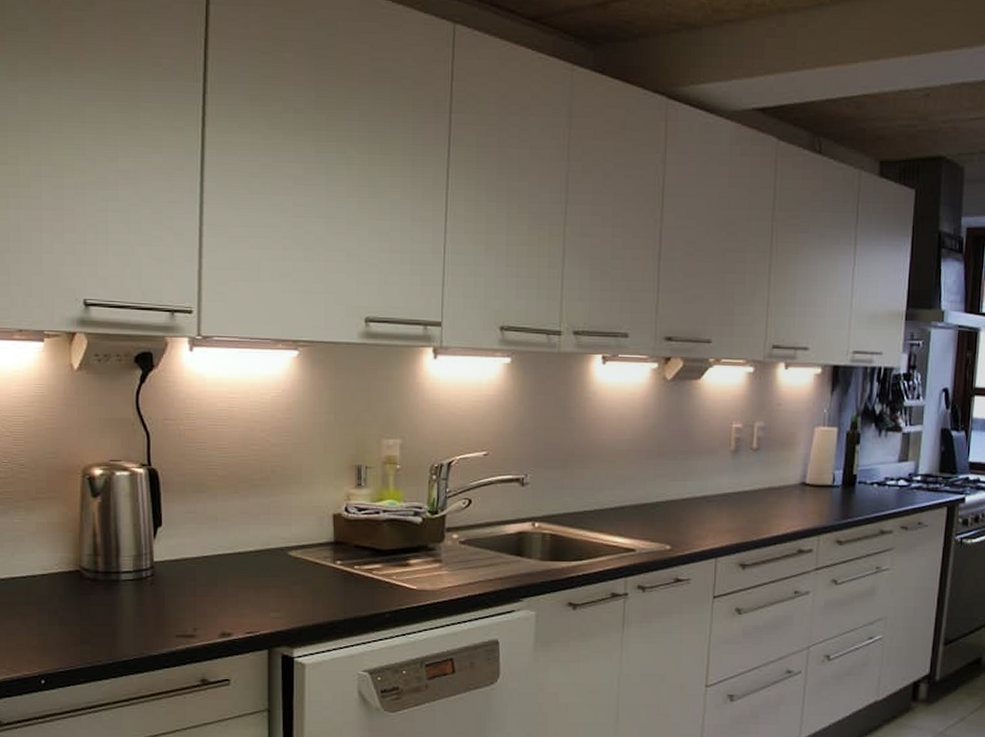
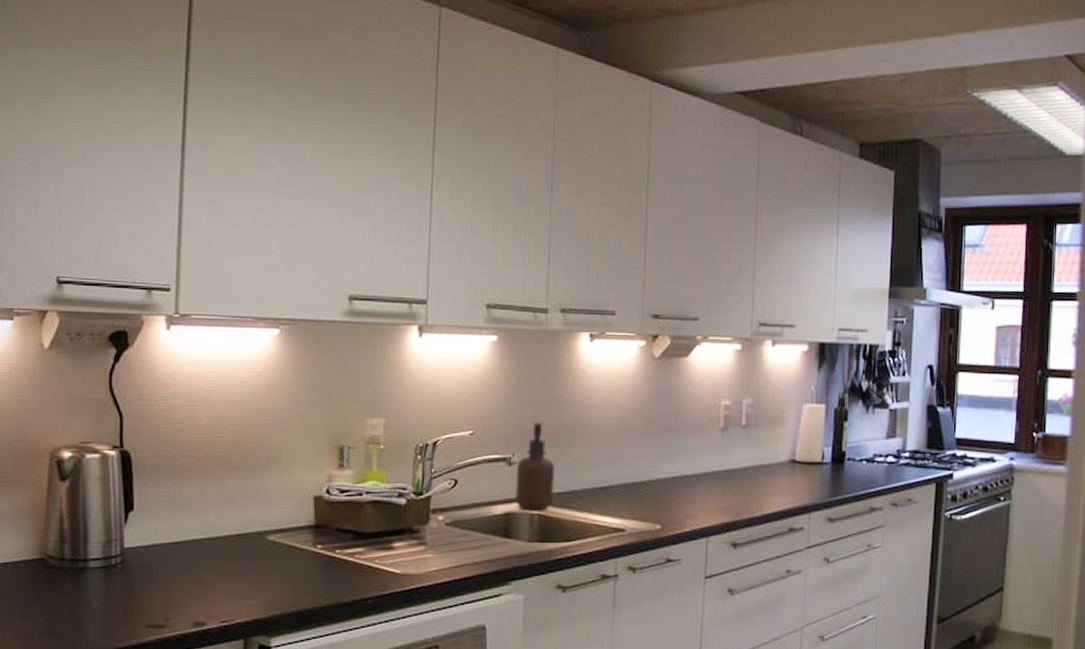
soap dispenser: none [527,444,567,529] -> present [514,422,555,510]

